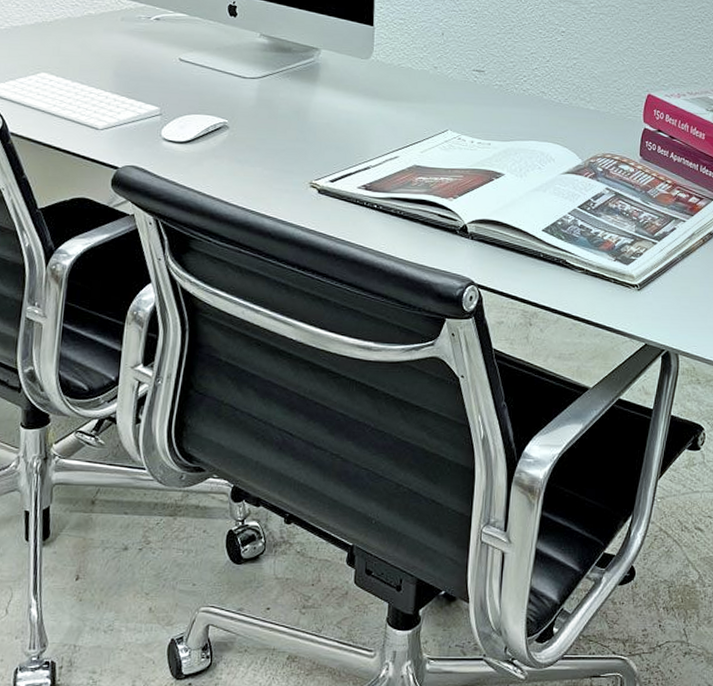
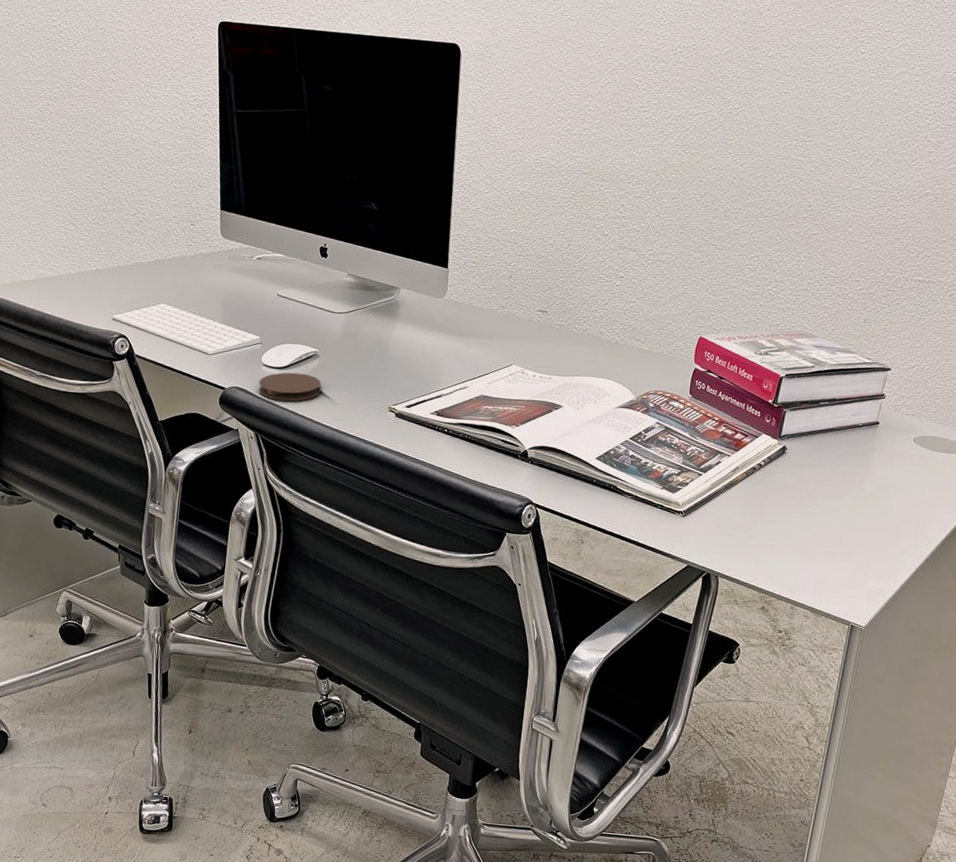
coaster: none [158,147,232,180] -> present [258,372,322,402]

